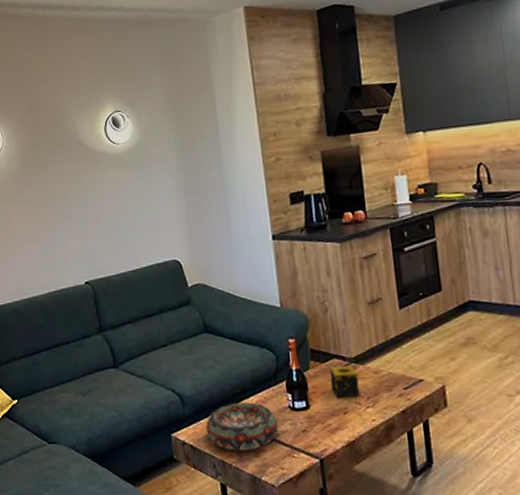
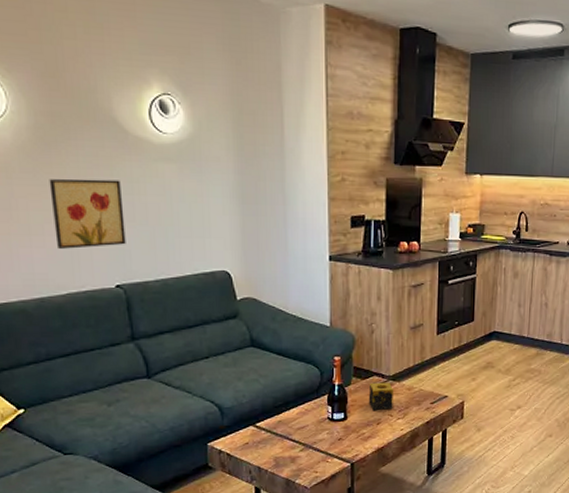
wall art: none [32,189,92,254] -> present [49,178,126,249]
decorative bowl: present [205,402,279,451] -> none [244,414,317,458]

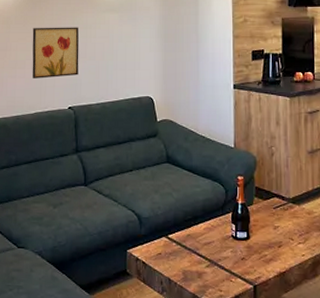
candle: present [368,382,393,410] -> none [270,204,294,233]

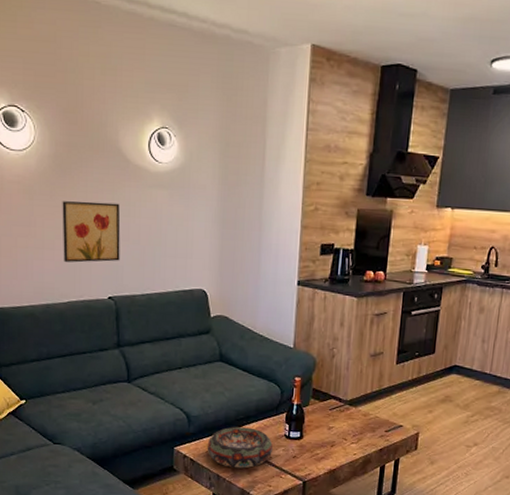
decorative bowl: none [158,228,222,272] -> present [207,427,273,469]

